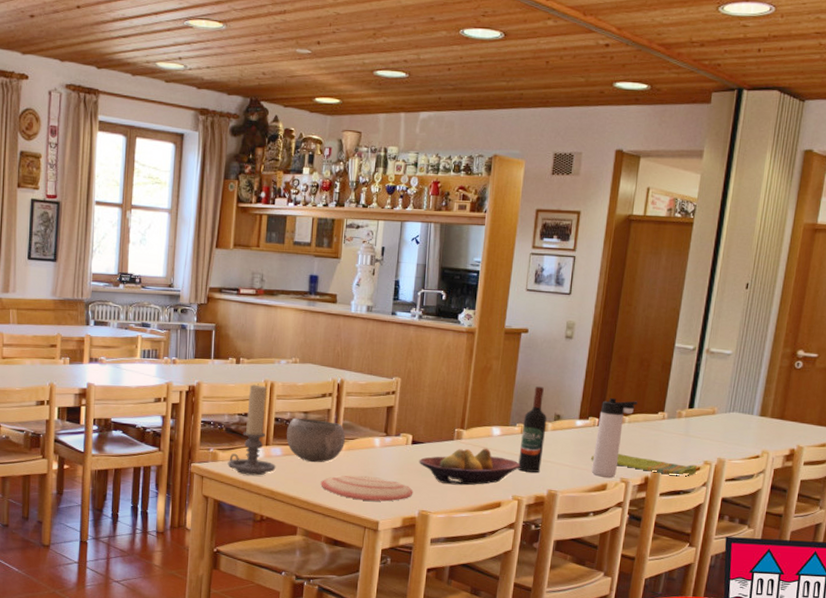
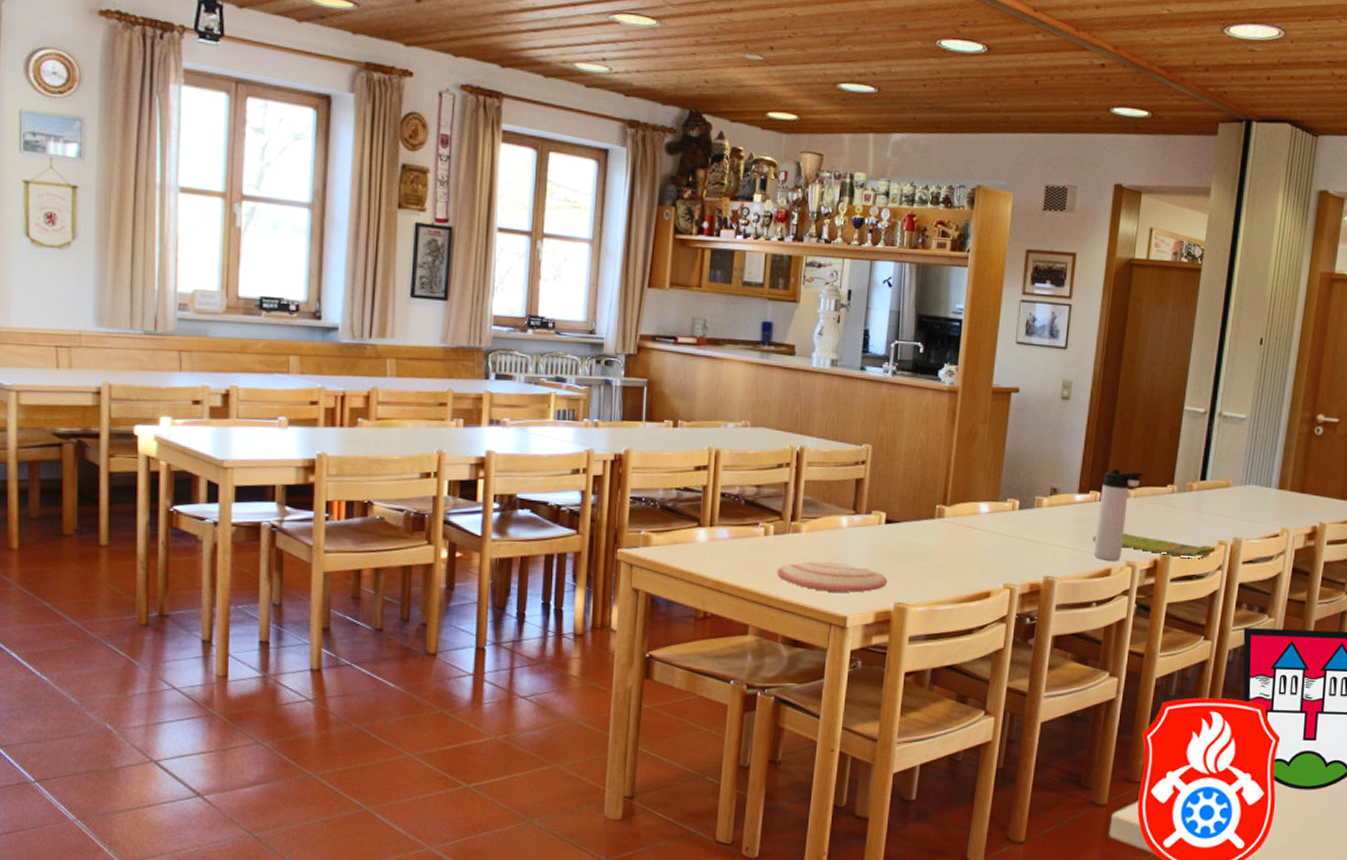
candle holder: present [227,384,276,476] -> none [663,451,723,563]
bowl: present [286,418,345,463] -> none [734,492,806,547]
fruit bowl: present [419,448,521,486] -> none [894,528,1012,572]
wine bottle: present [518,386,547,472] -> none [1009,455,1042,556]

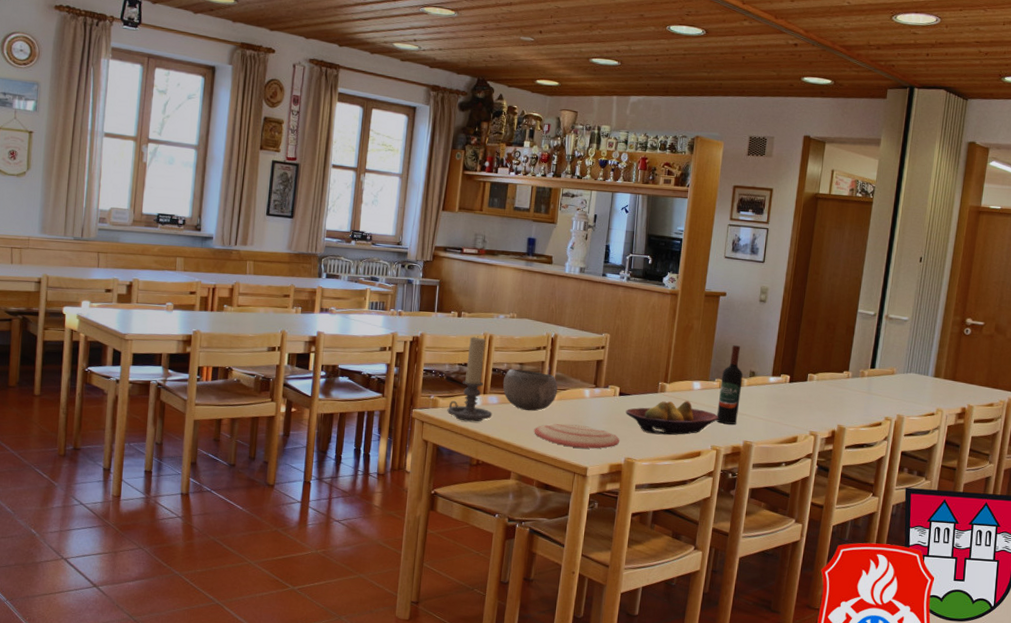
candle holder: none [663,451,723,563] -> present [447,336,493,422]
bowl: none [734,492,806,547] -> present [502,368,558,411]
fruit bowl: none [894,528,1012,572] -> present [625,401,719,436]
wine bottle: none [1009,455,1042,556] -> present [716,345,743,425]
thermos bottle: present [1093,468,1144,561] -> none [783,357,825,431]
dish towel: present [1093,533,1212,559] -> none [783,409,879,431]

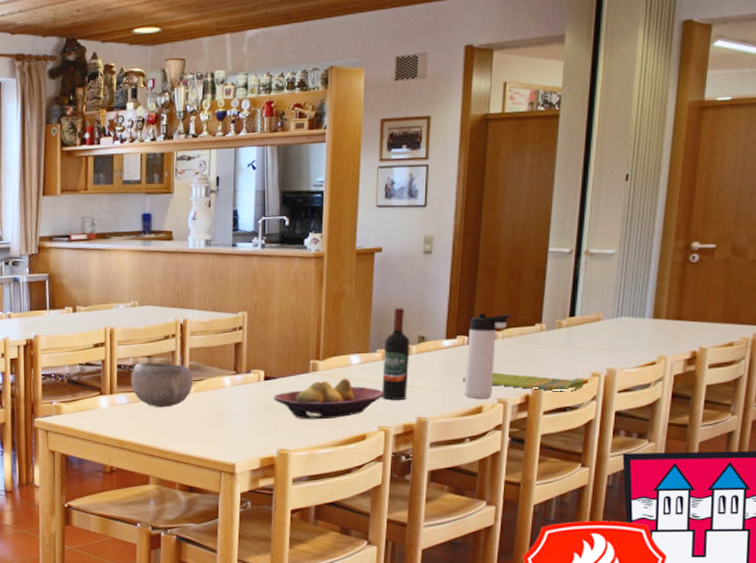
candle holder: present [447,336,493,422] -> none [72,331,123,426]
plate: present [534,423,620,449] -> none [170,417,270,443]
thermos bottle: none [783,357,825,431] -> present [464,312,511,399]
dish towel: none [783,409,879,431] -> present [463,372,585,392]

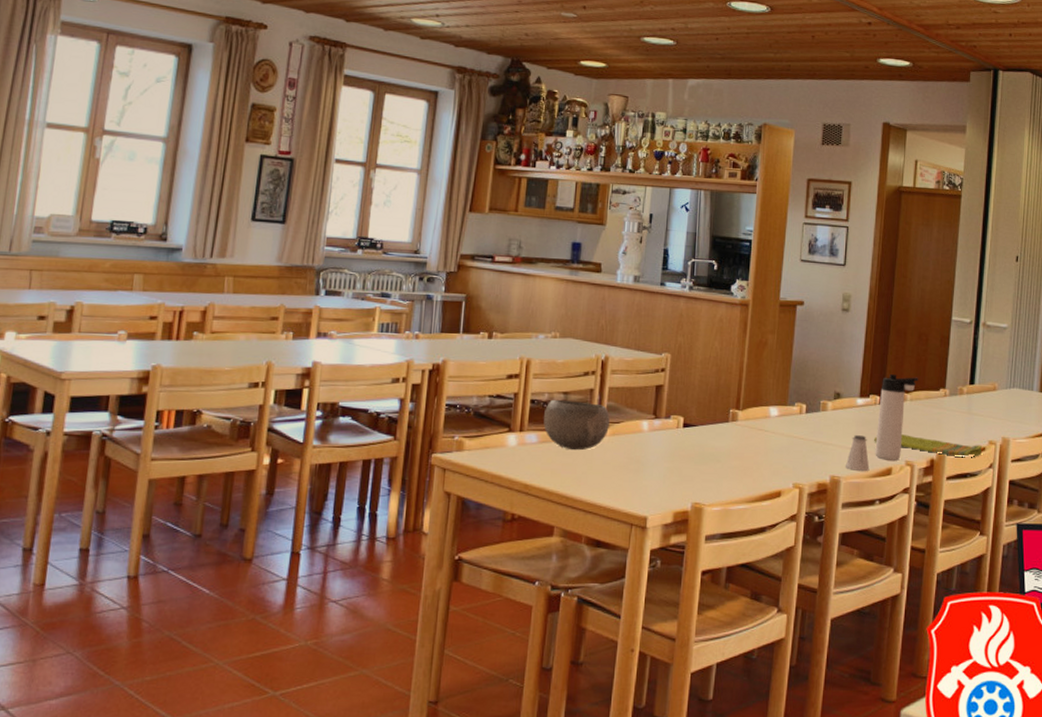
fruit bowl: present [273,378,384,420] -> none [691,430,801,473]
wine bottle: present [382,308,410,400] -> none [798,362,827,457]
saltshaker: none [433,376,459,411] -> present [846,435,870,471]

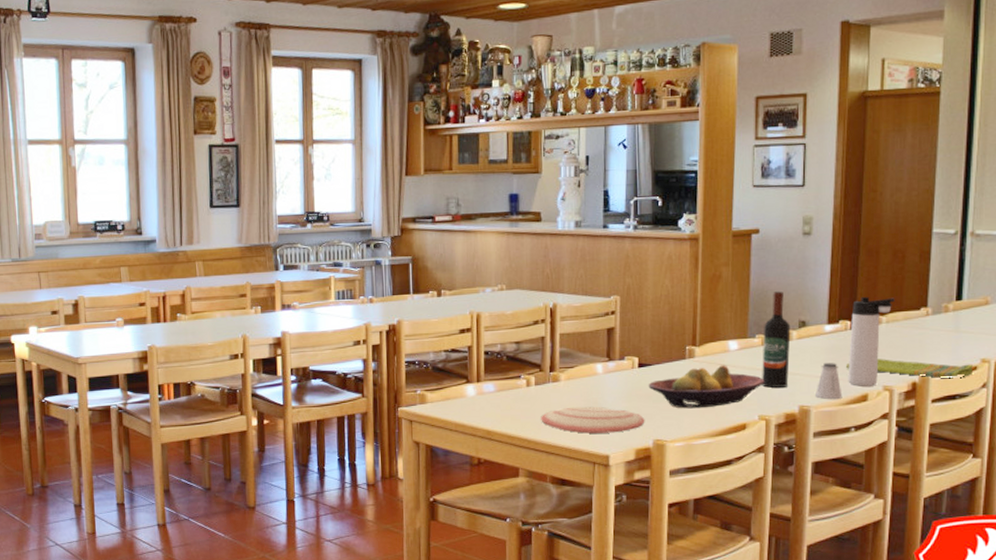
bowl: present [543,399,610,451] -> none [498,349,564,397]
plate: none [581,464,686,494] -> present [541,406,645,434]
fruit bowl: none [691,430,801,473] -> present [648,365,765,409]
wine bottle: none [798,362,827,457] -> present [762,291,791,388]

